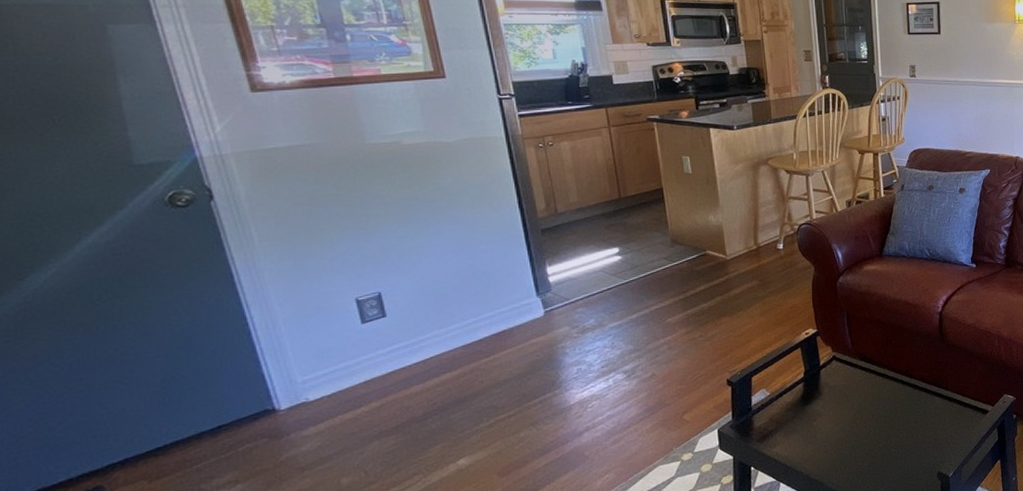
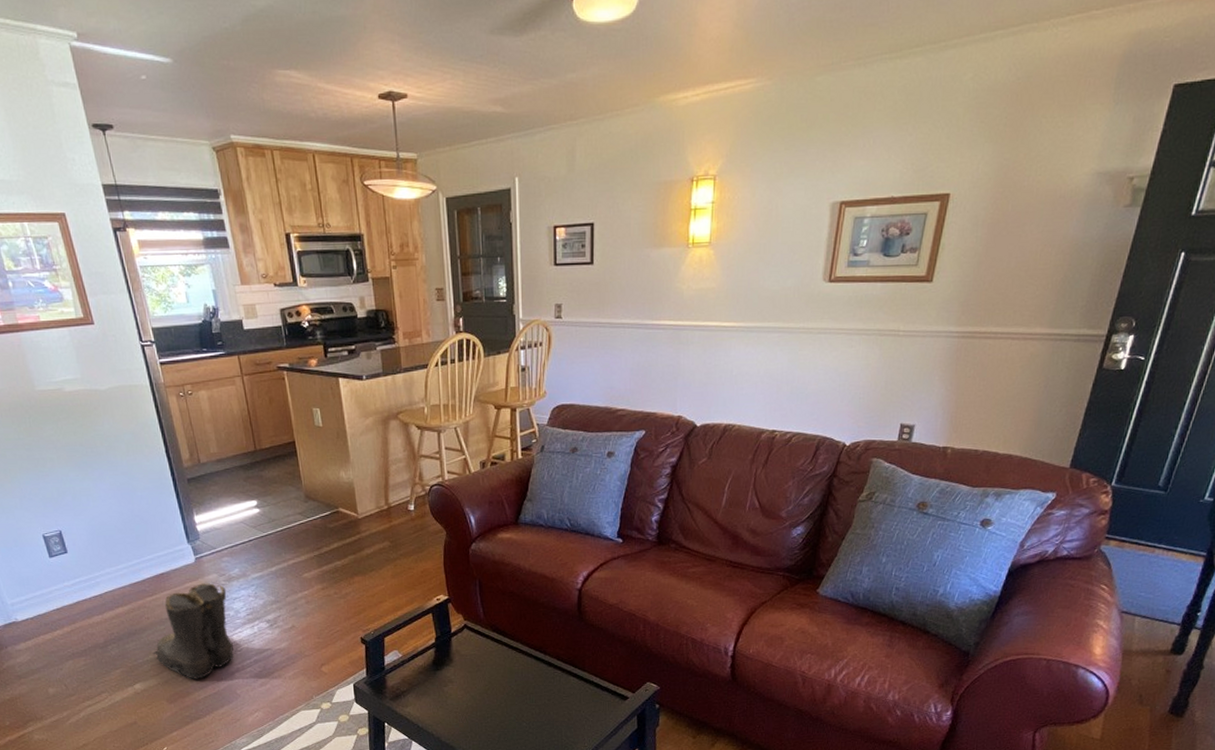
boots: none [484,337,584,446] -> present [152,583,234,679]

